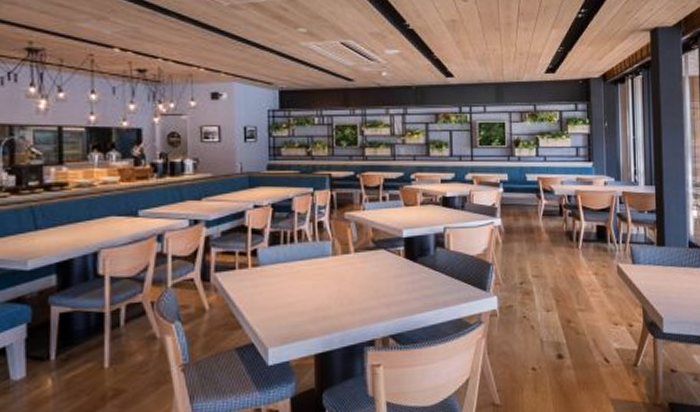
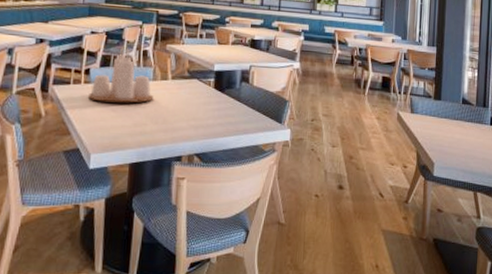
condiment set: none [259,220,335,287] -> present [89,47,154,103]

